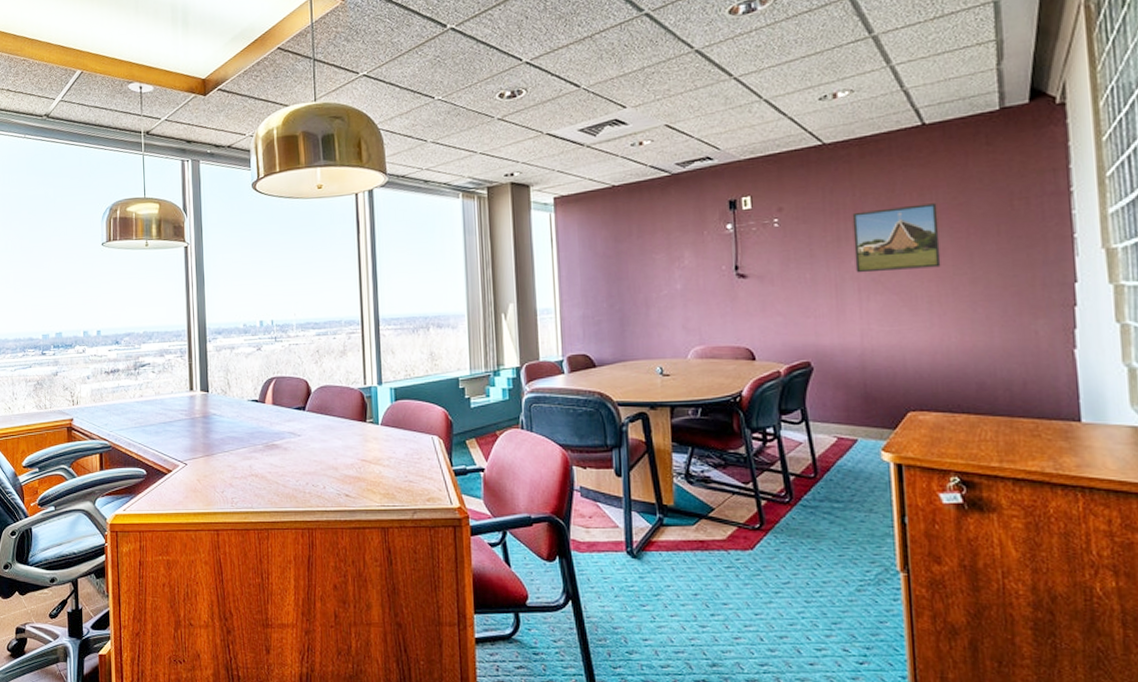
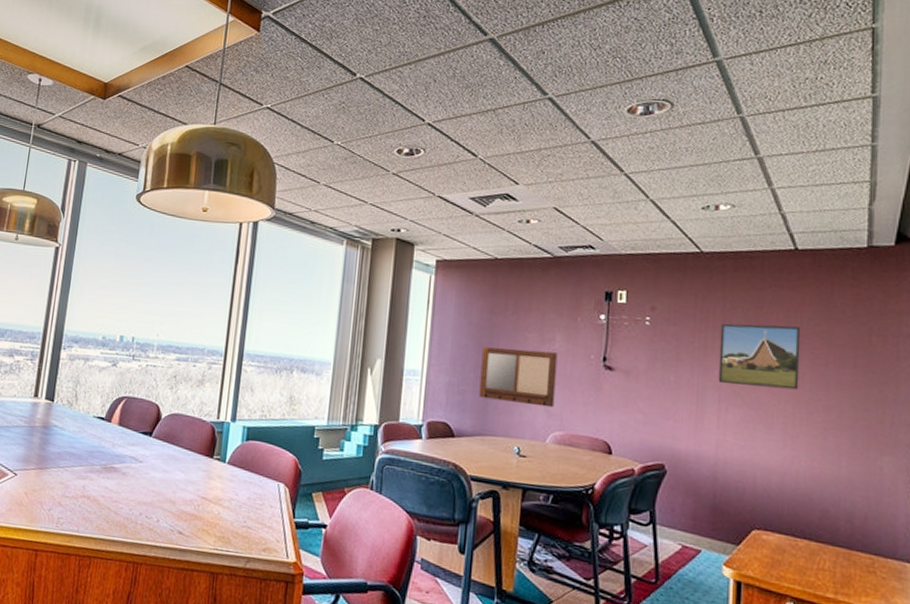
writing board: none [612,269,691,326] -> present [479,347,558,408]

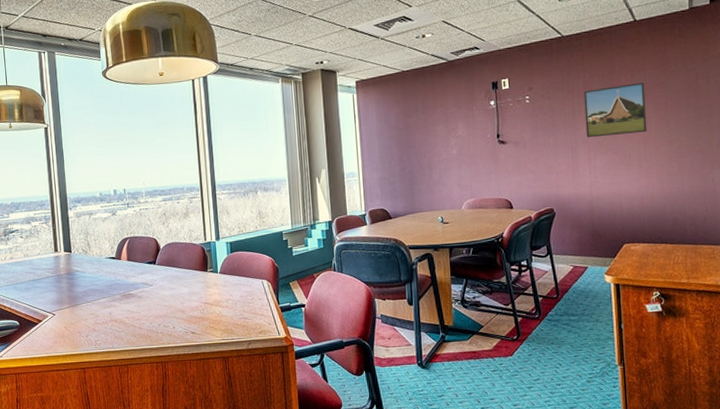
writing board: present [479,347,558,408] -> none [403,138,465,185]

